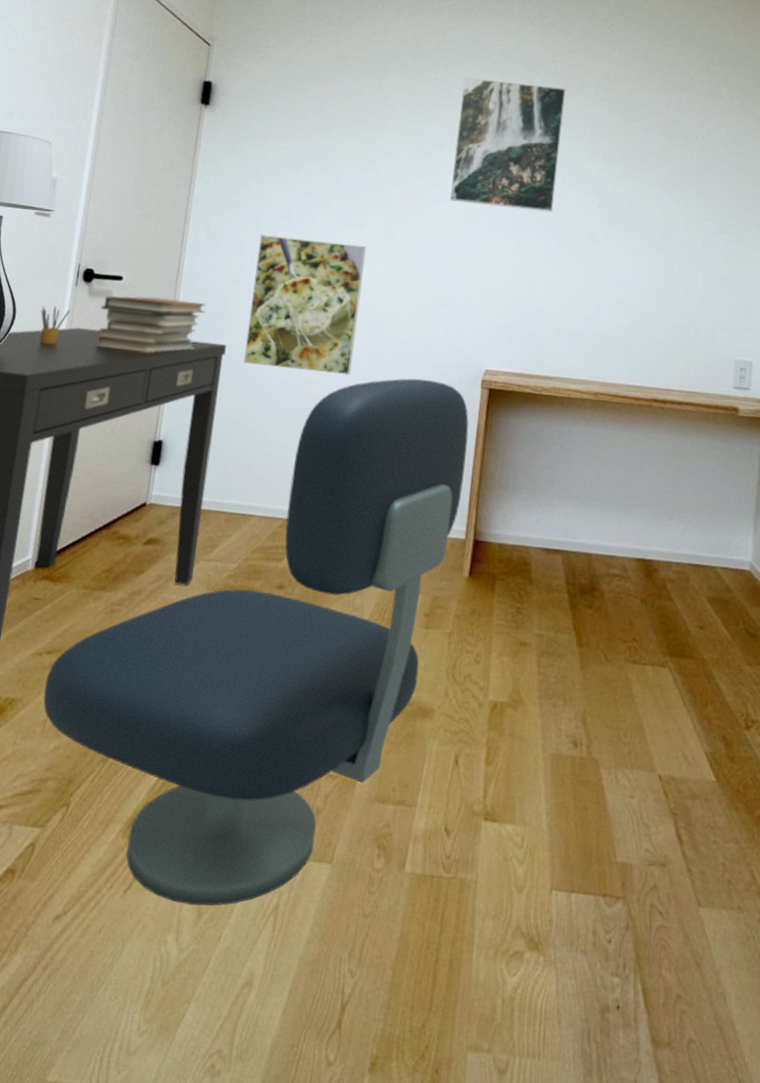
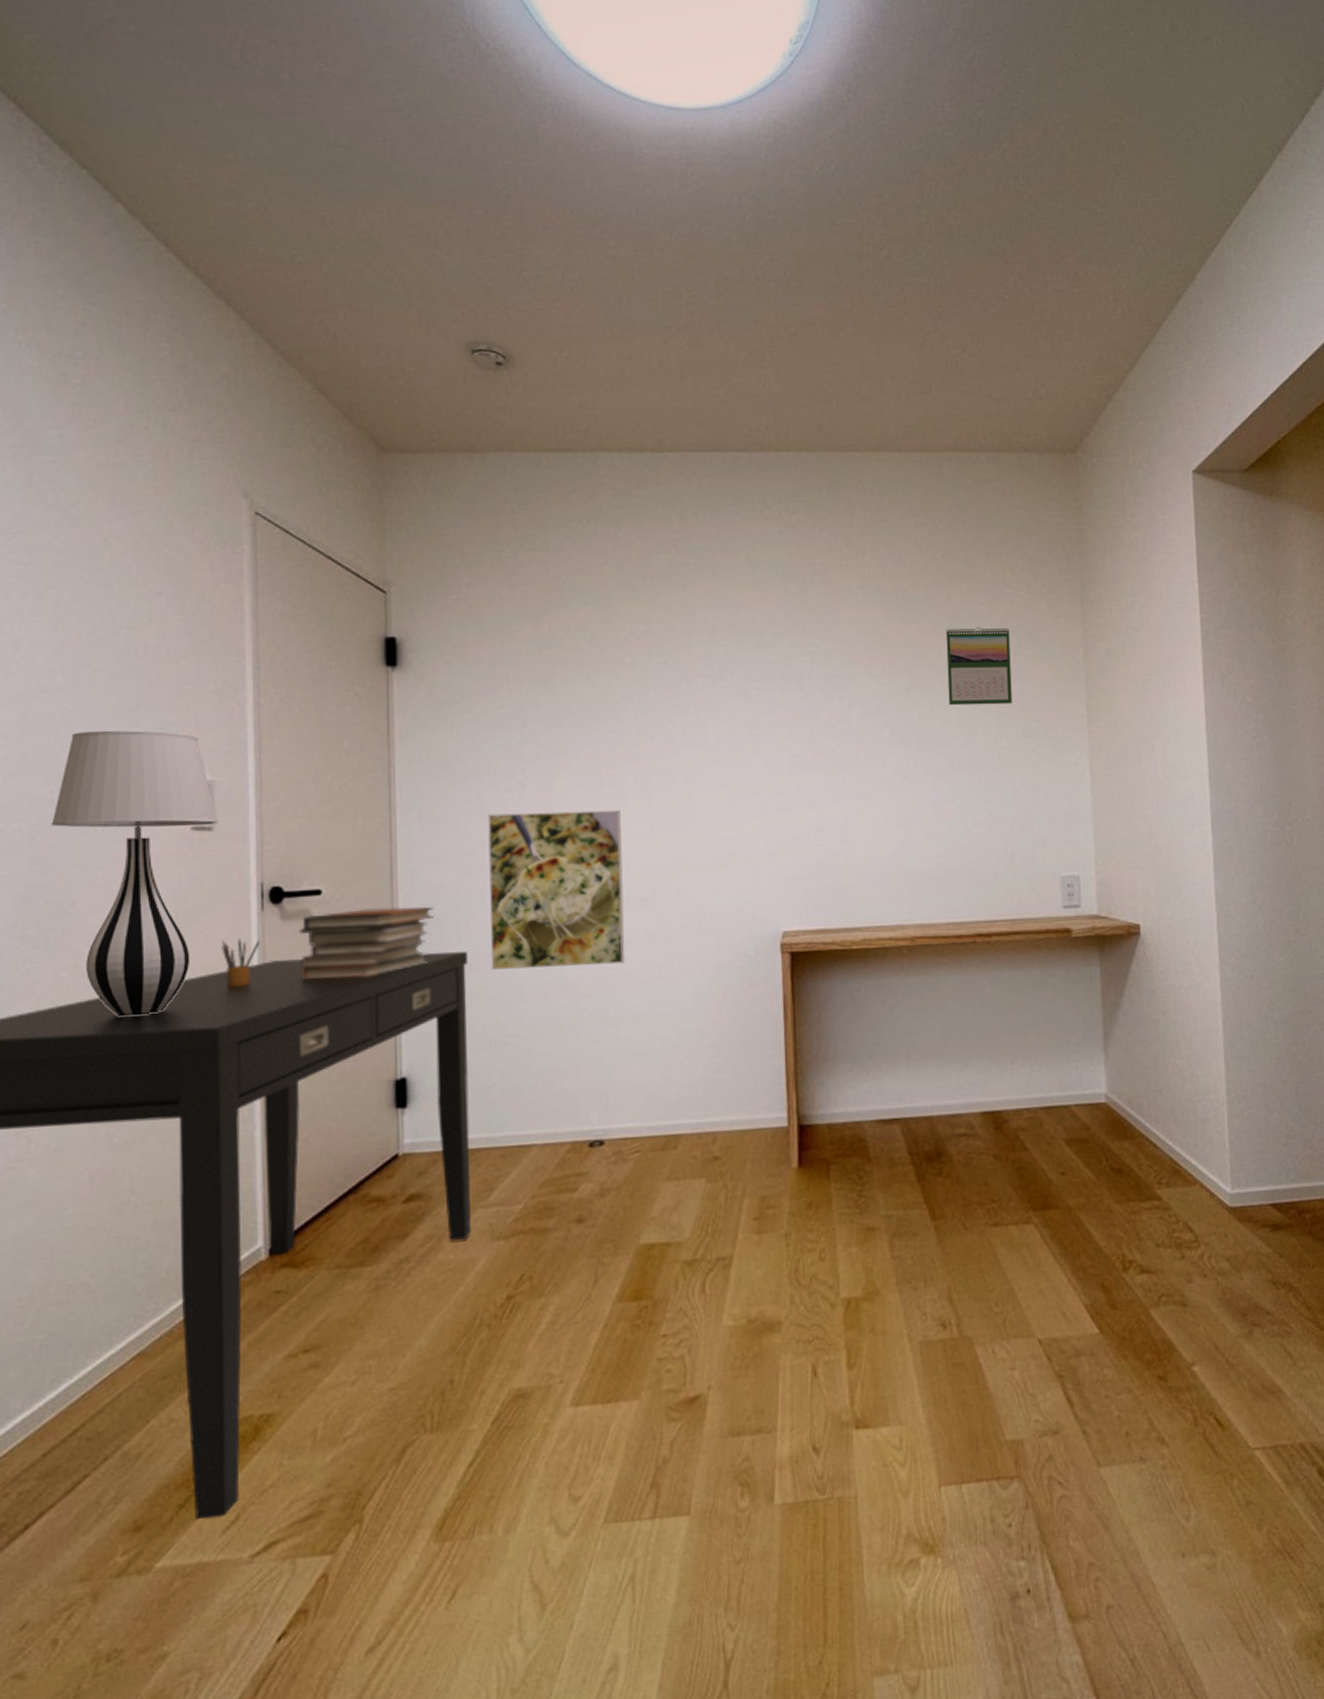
office chair: present [43,378,469,906] -> none [308,953,778,1600]
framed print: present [450,78,566,213] -> none [707,594,835,743]
calendar: none [656,129,718,202] -> present [945,626,1013,706]

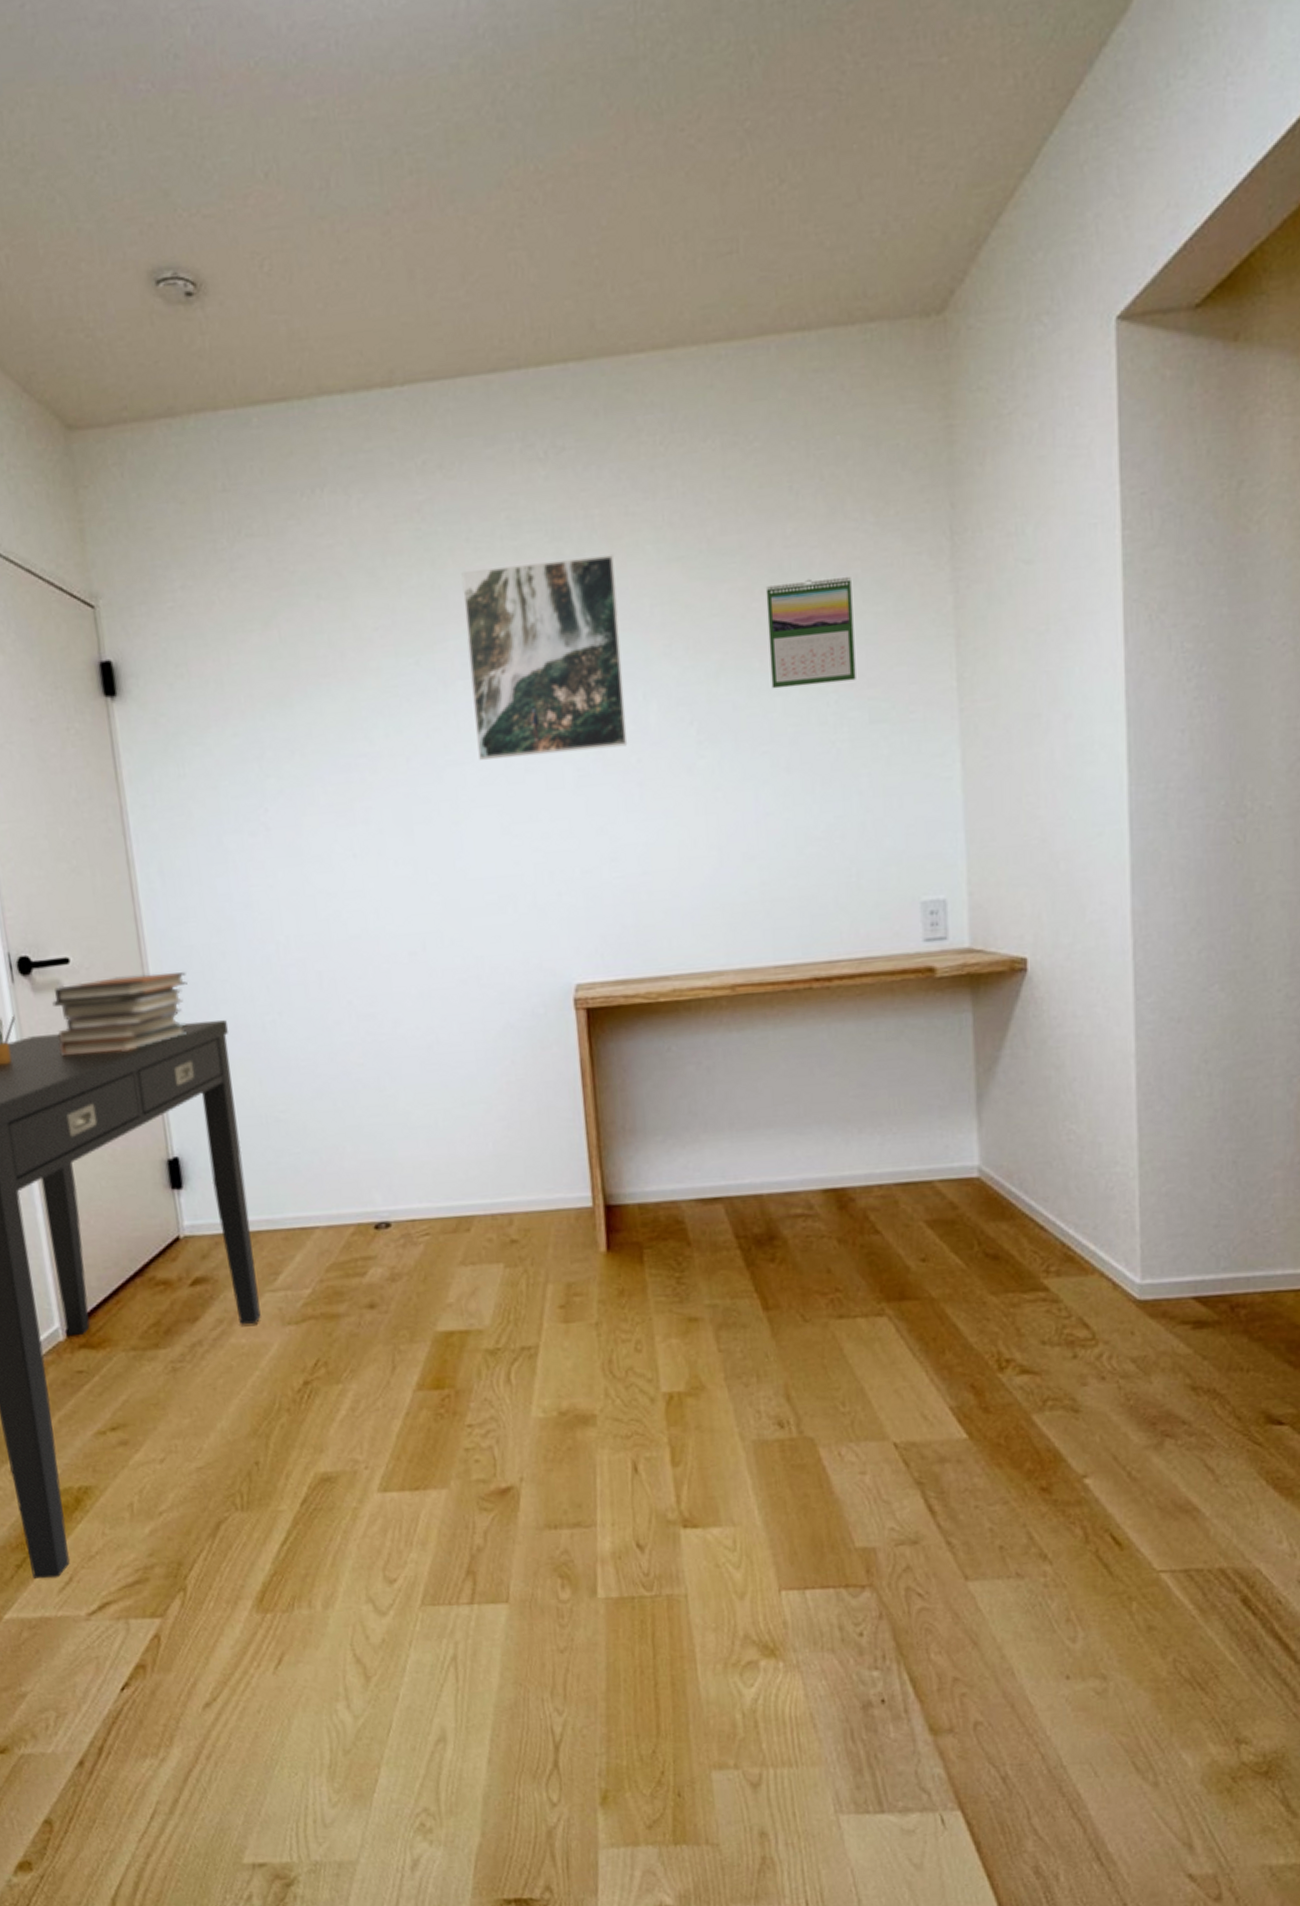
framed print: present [488,809,625,970] -> none [232,849,398,1040]
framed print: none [707,594,835,743] -> present [461,555,628,760]

